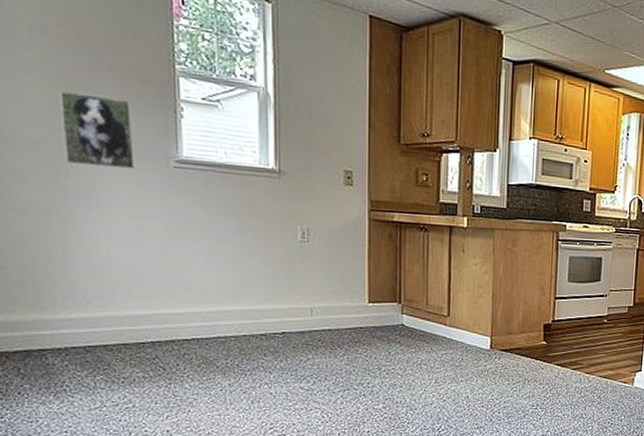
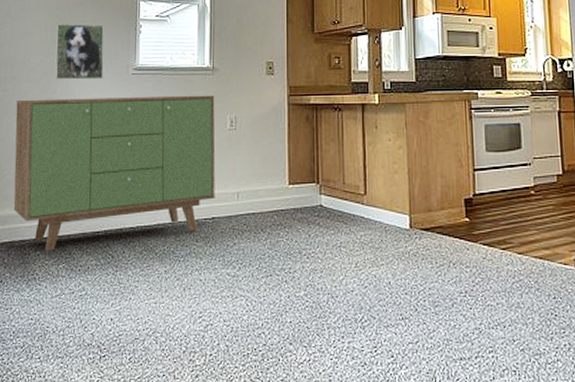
sideboard: none [11,185,285,362] -> present [13,95,216,251]

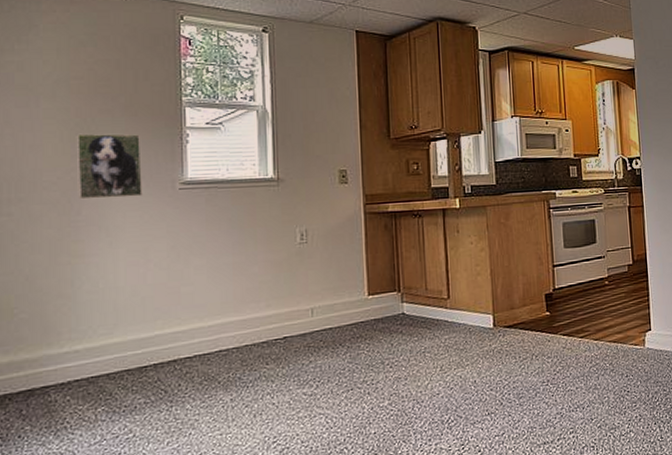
sideboard: present [13,95,216,251] -> none [27,207,286,396]

